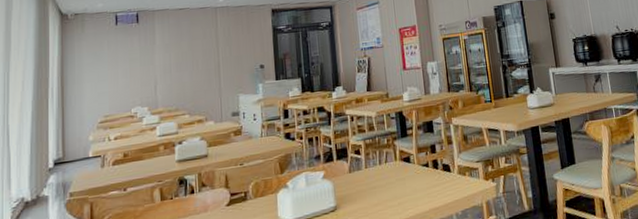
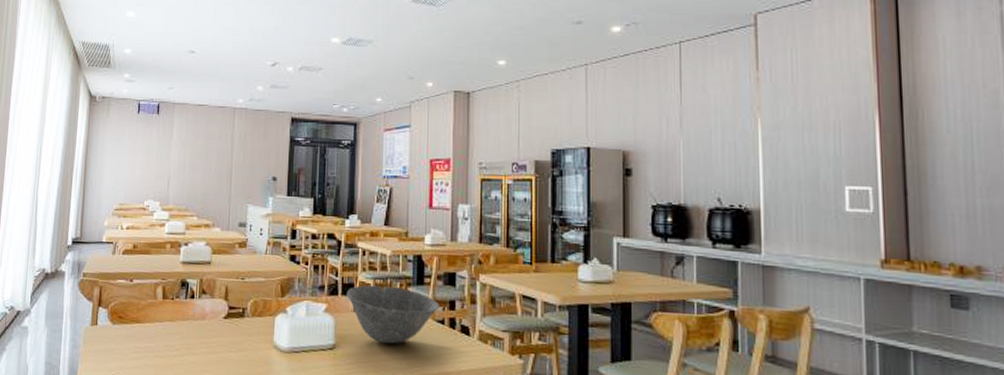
bowl: none [341,143,423,196] -> present [347,285,439,345]

